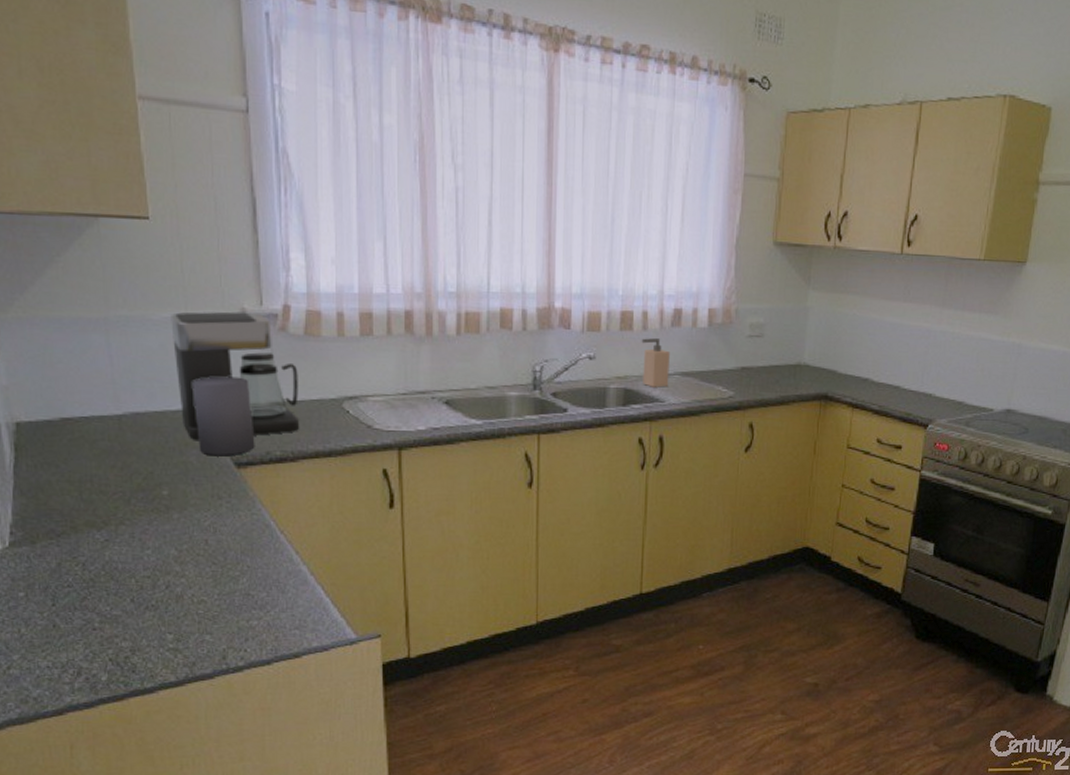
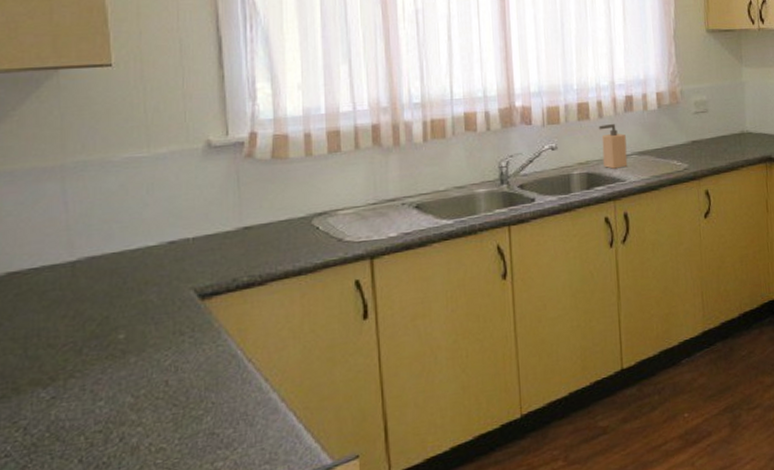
coffee maker: present [171,311,299,440] -> none [132,143,267,277]
canister: present [192,376,255,457] -> none [154,207,221,292]

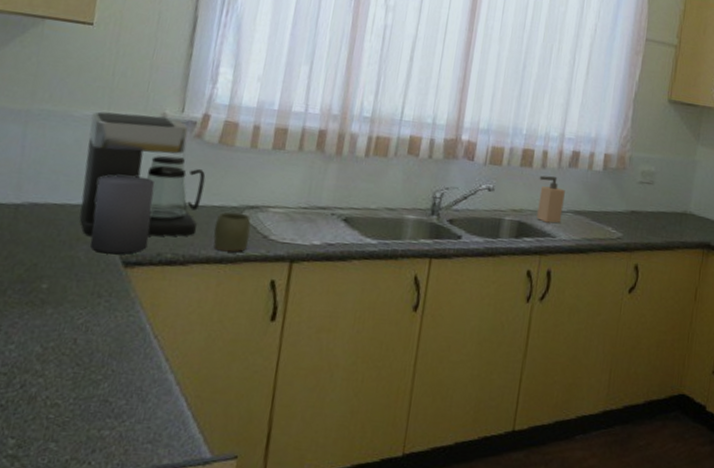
coffee maker: none [132,143,267,277] -> present [79,111,206,237]
canister: none [154,207,221,292] -> present [90,175,156,255]
mug: none [285,222,325,263] -> present [213,212,252,252]

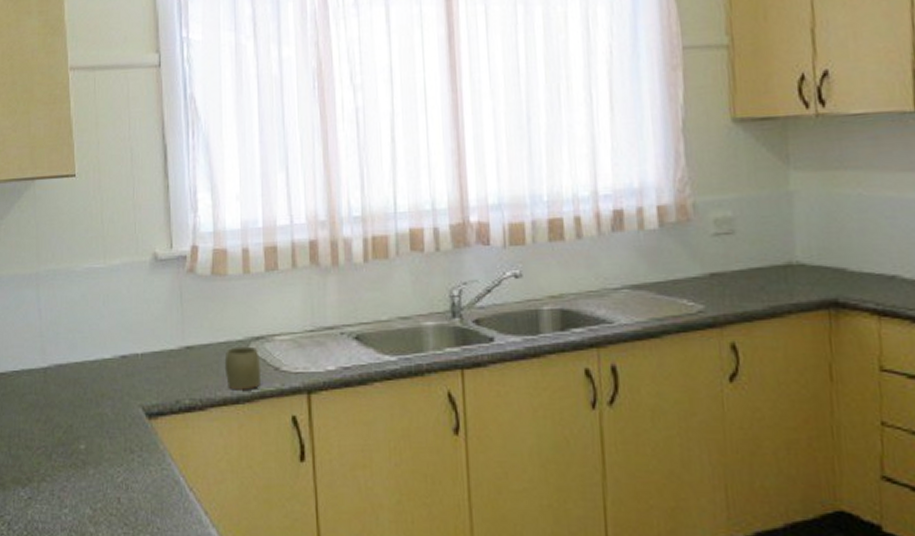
coffee maker: present [79,111,206,237] -> none [91,256,207,390]
canister: present [90,175,156,255] -> none [109,322,165,407]
soap dispenser: present [537,175,565,224] -> none [576,245,617,306]

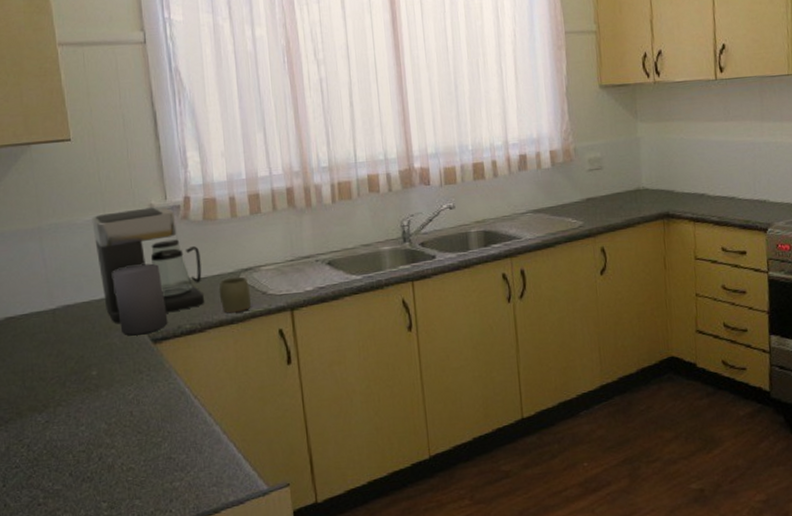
coffee maker: none [91,256,207,390] -> present [92,206,204,323]
canister: none [109,322,165,407] -> present [112,263,168,336]

